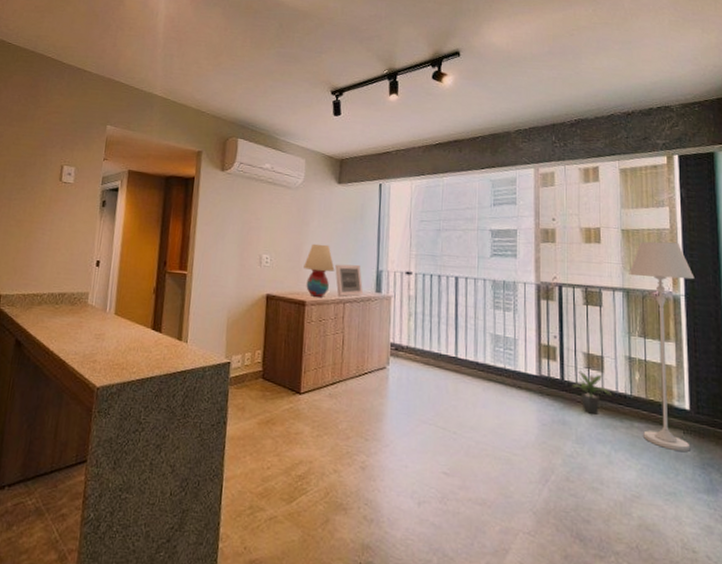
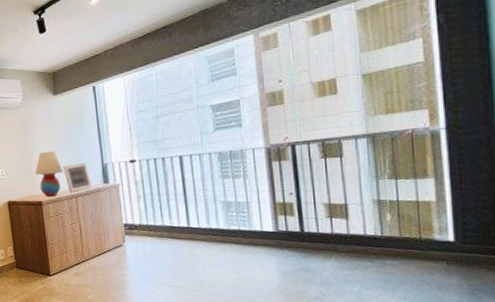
potted plant: present [572,370,613,415] -> none [313,221,360,259]
floor lamp: present [629,241,695,453] -> none [373,75,458,282]

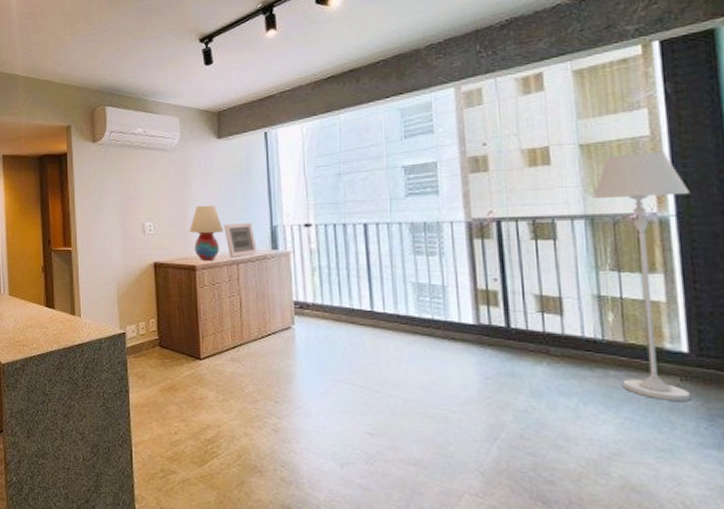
floor lamp: none [373,75,458,282] -> present [592,152,692,403]

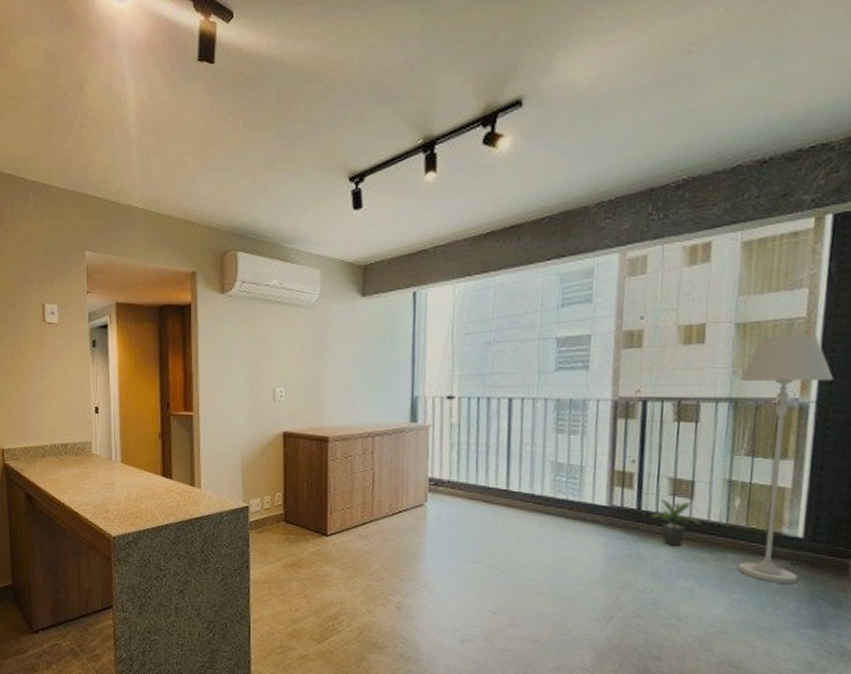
table lamp: present [189,205,224,260] -> none [324,371,361,431]
picture frame: present [224,222,257,257] -> none [361,391,395,429]
potted plant: none [521,316,577,364] -> present [650,498,703,546]

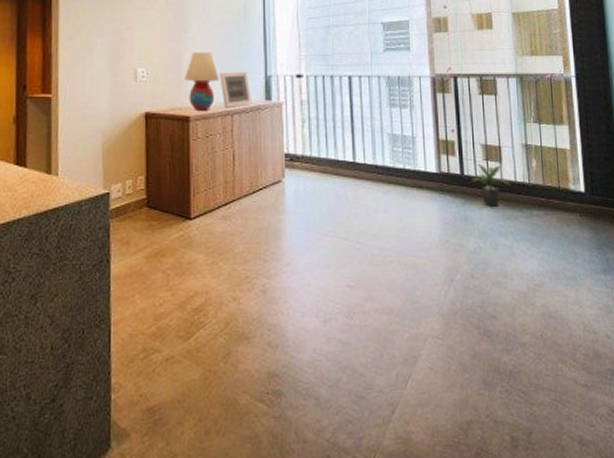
table lamp: none [324,371,361,431] -> present [185,51,220,110]
picture frame: none [361,391,395,429] -> present [220,71,251,108]
floor lamp: present [737,335,834,585] -> none [521,23,587,235]

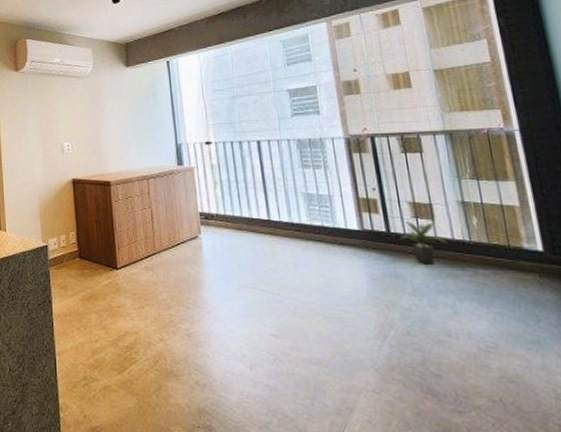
table lamp: present [185,51,220,110] -> none [104,126,135,176]
picture frame: present [220,71,251,108] -> none [134,141,165,173]

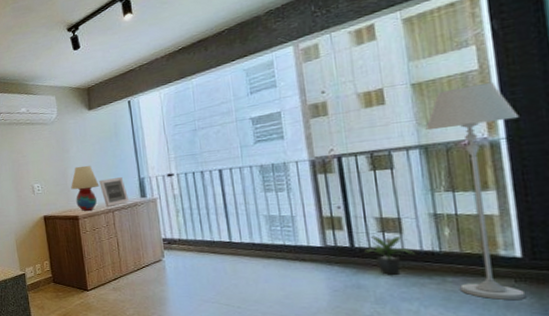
table lamp: none [104,126,135,176] -> present [71,165,100,211]
picture frame: none [134,141,165,173] -> present [99,176,129,207]
floor lamp: none [448,76,551,297] -> present [425,83,526,301]

